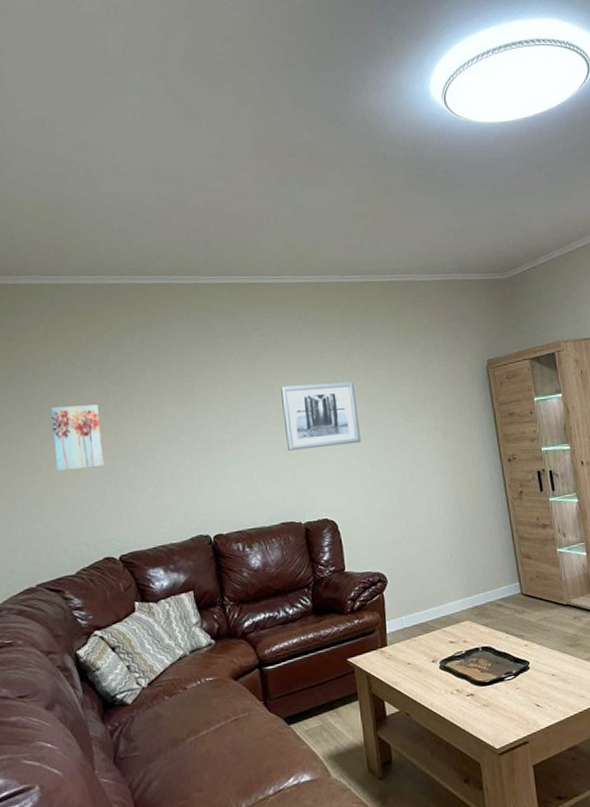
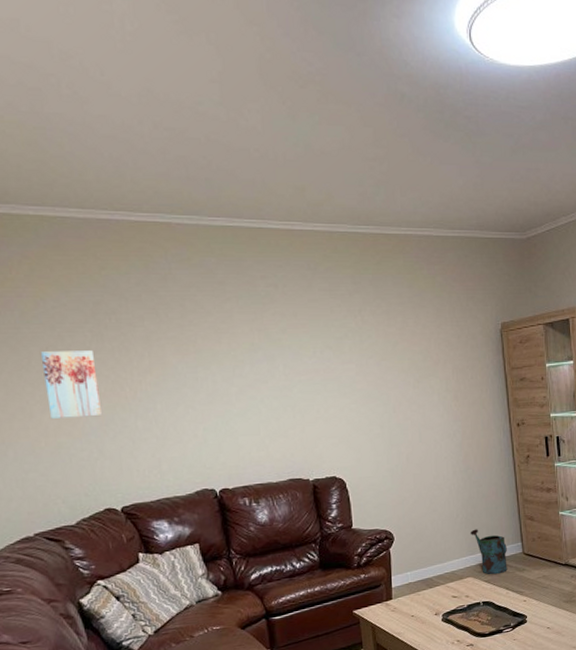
wall art: present [280,382,362,451] -> none [288,339,372,407]
watering can: none [465,569,506,617] -> present [470,529,507,574]

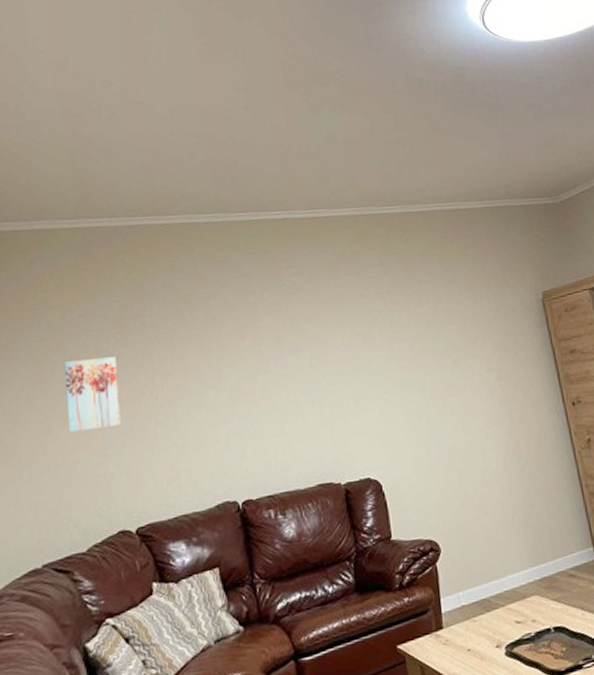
watering can: present [470,529,507,574] -> none [529,533,580,591]

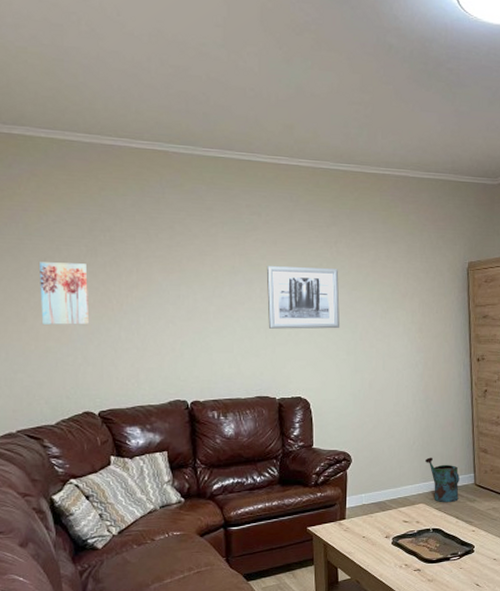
wall art: none [314,321,406,401] -> present [266,266,340,329]
watering can: none [529,533,580,591] -> present [424,457,460,502]

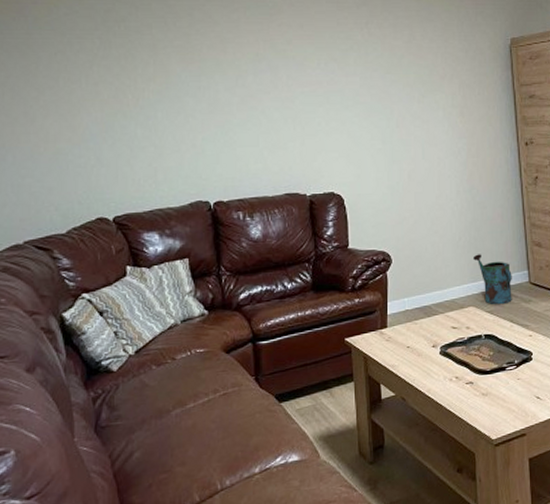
wall art: present [40,262,89,325] -> none [50,57,102,124]
wall art: present [266,266,340,329] -> none [292,51,375,119]

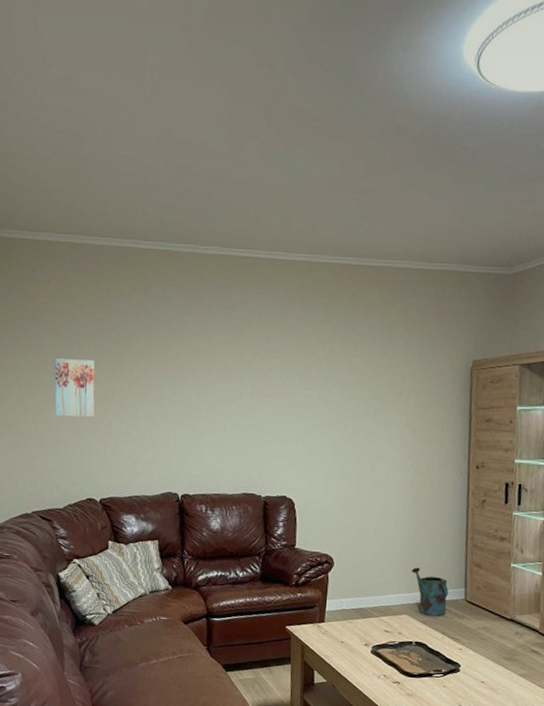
wall art: none [50,57,102,124] -> present [55,358,95,418]

